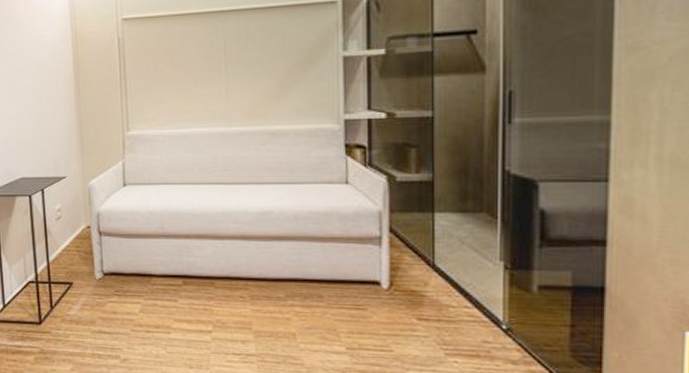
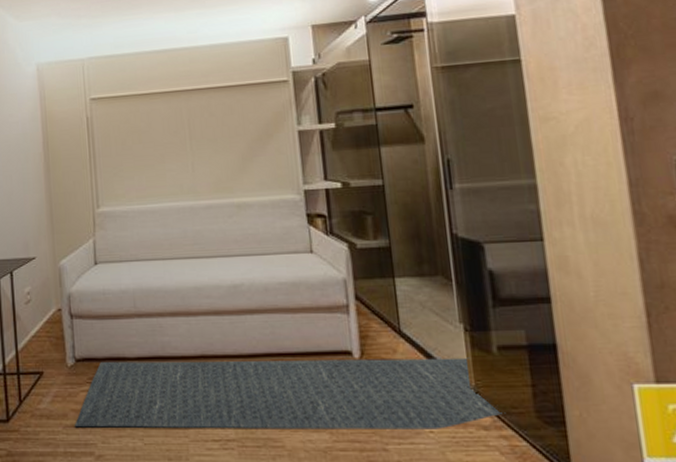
rug: none [102,276,538,360] -> present [75,357,506,429]

